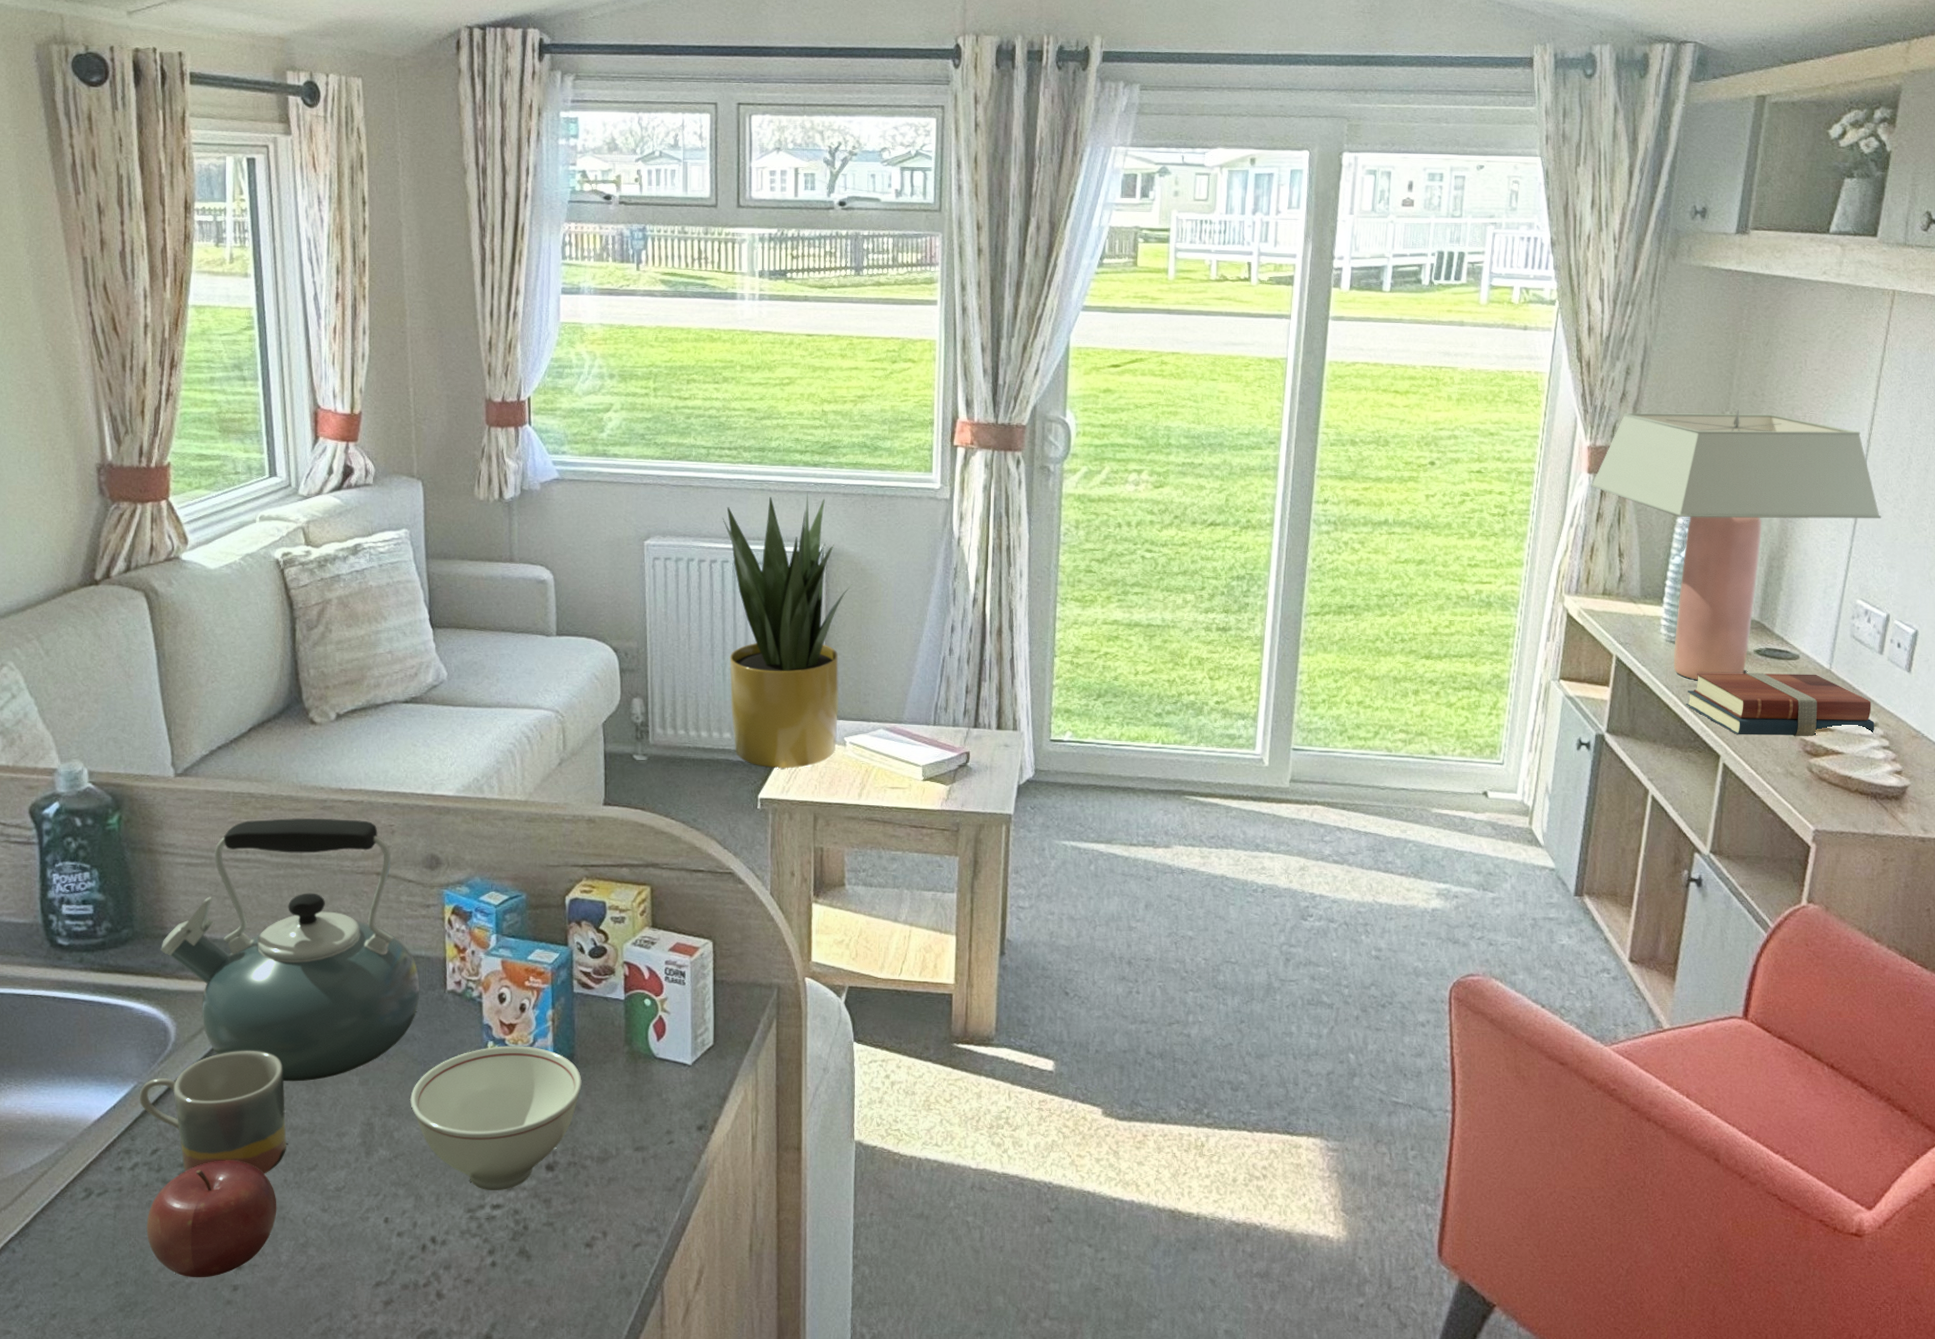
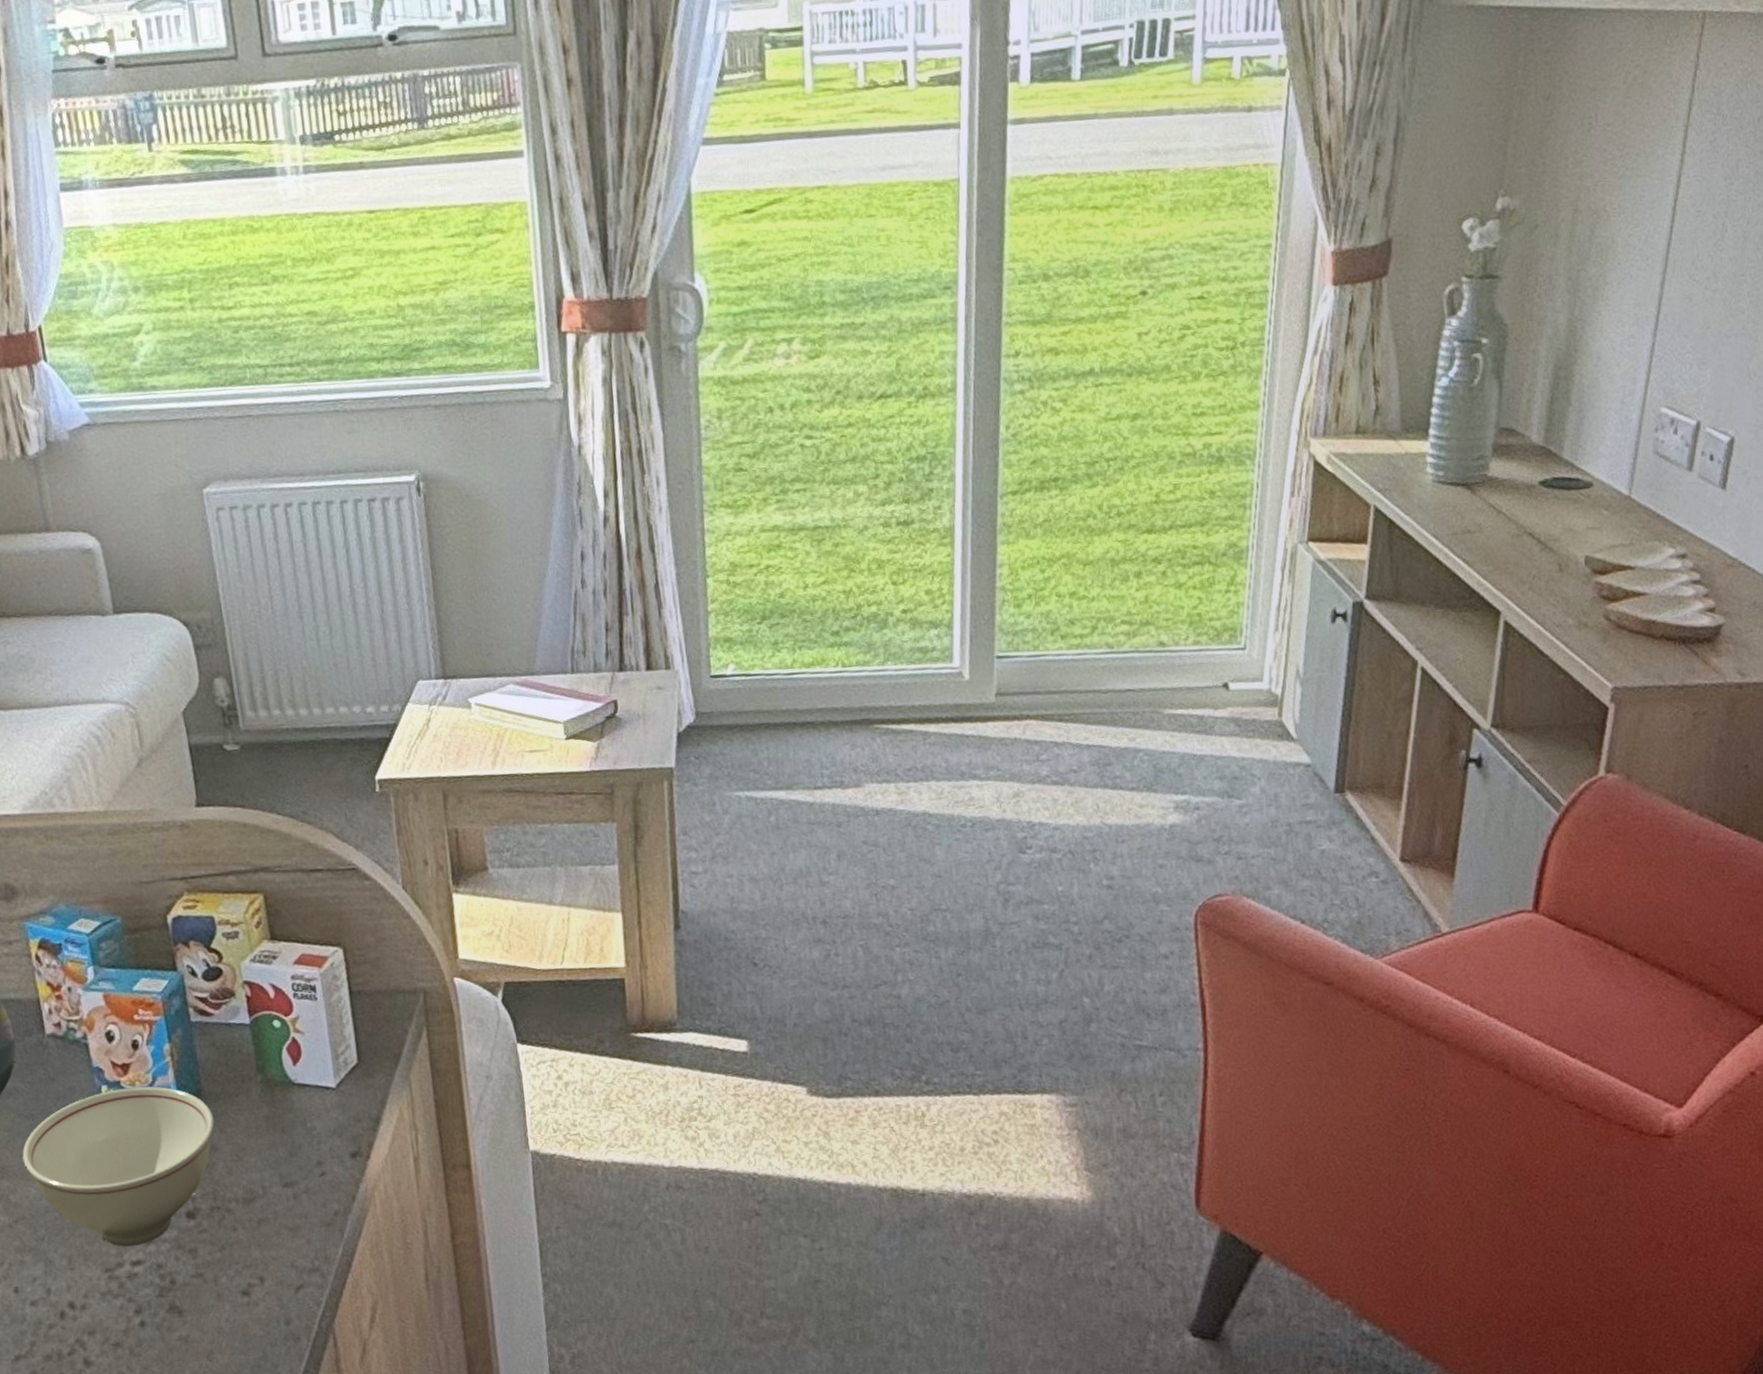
planter: present [722,492,853,769] -> none [292,409,460,744]
table lamp: present [1590,408,1882,680] -> none [1336,183,1691,525]
books: present [1686,672,1875,736] -> none [1459,503,1683,586]

